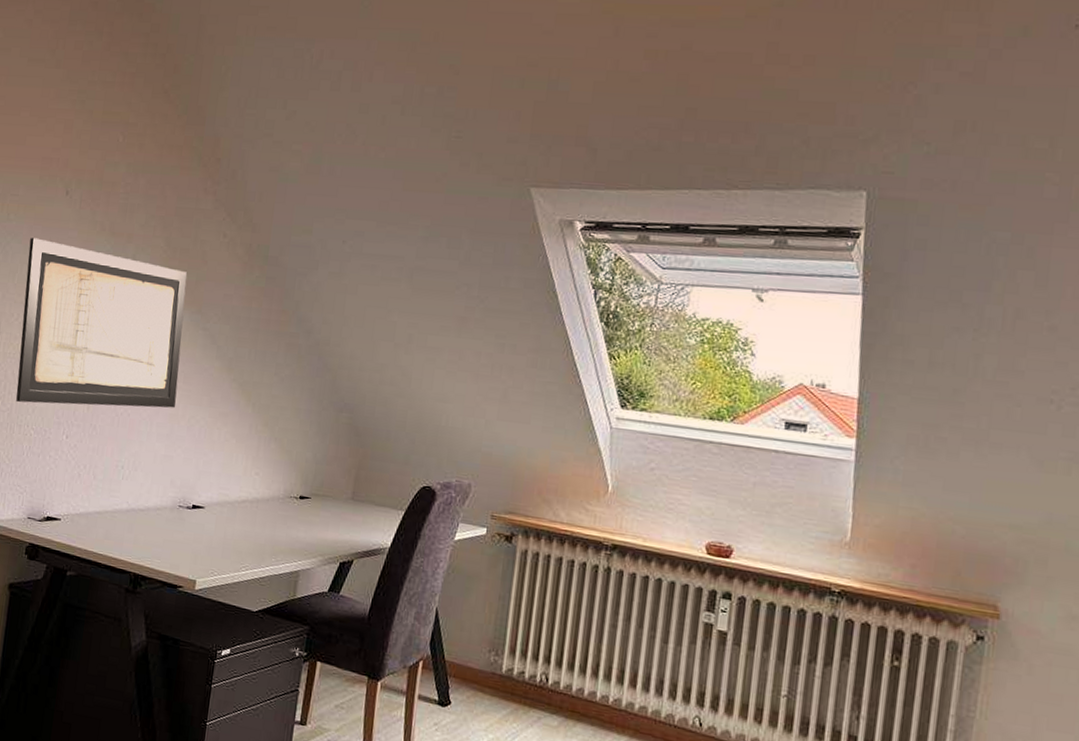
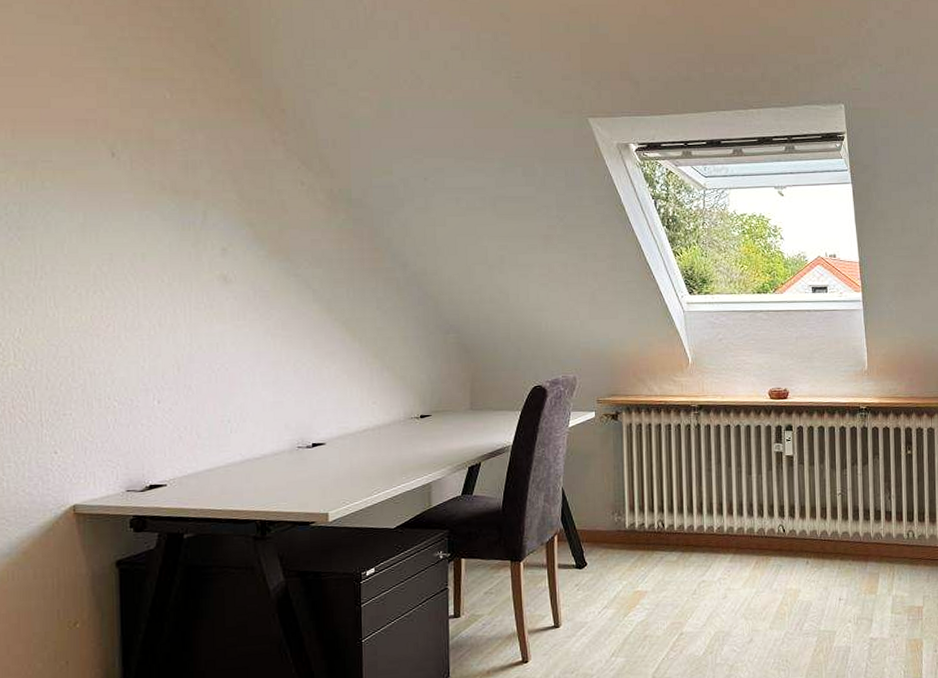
wall art: present [16,237,188,408] -> none [75,204,278,377]

